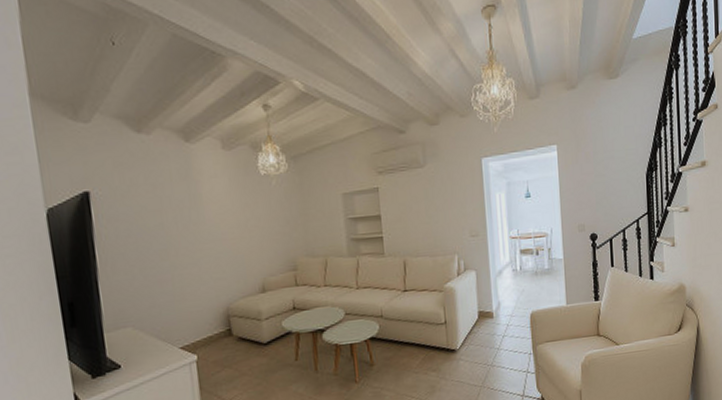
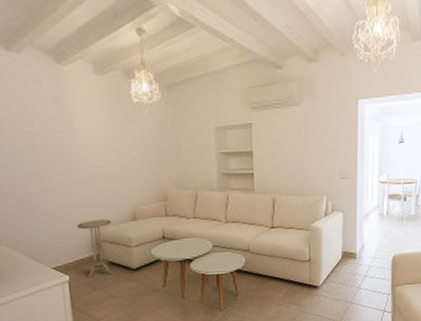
side table: none [204,293,242,357] -> present [76,219,112,279]

